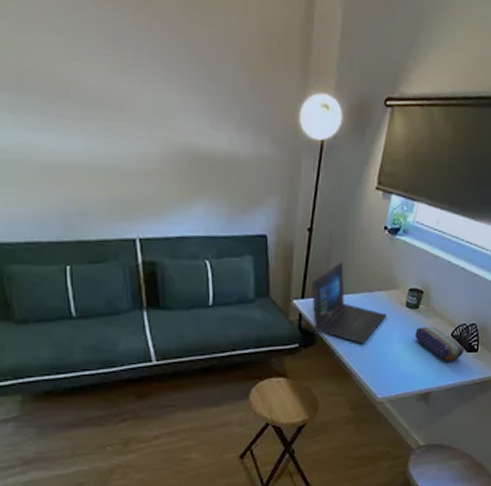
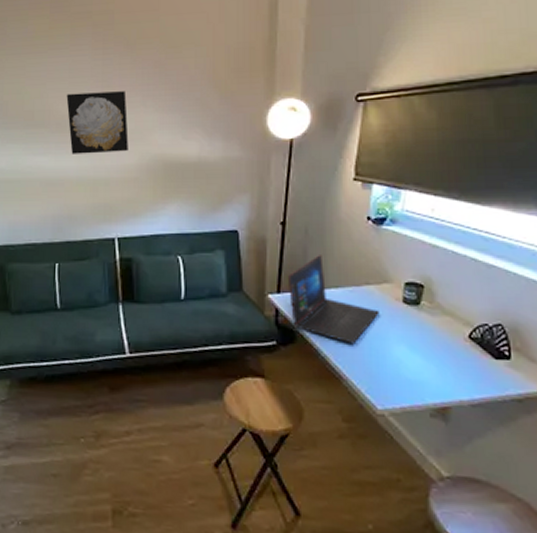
wall art: none [66,51,148,137] -> present [66,91,129,154]
pencil case: present [415,326,464,362] -> none [418,325,490,371]

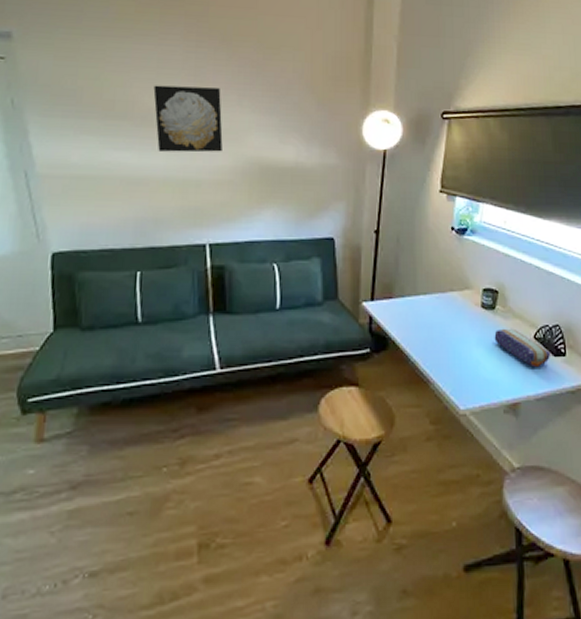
laptop: present [287,255,380,345] -> none [380,263,462,349]
pencil case: none [418,325,490,371] -> present [494,328,550,368]

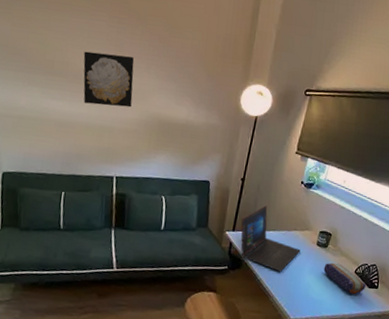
laptop: none [380,263,462,349] -> present [241,206,301,272]

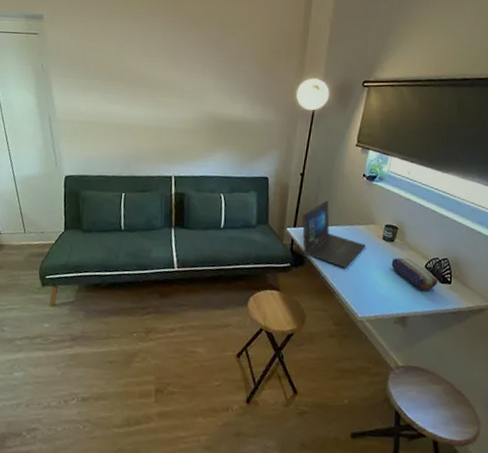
wall art: present [83,51,135,108] -> none [140,55,189,108]

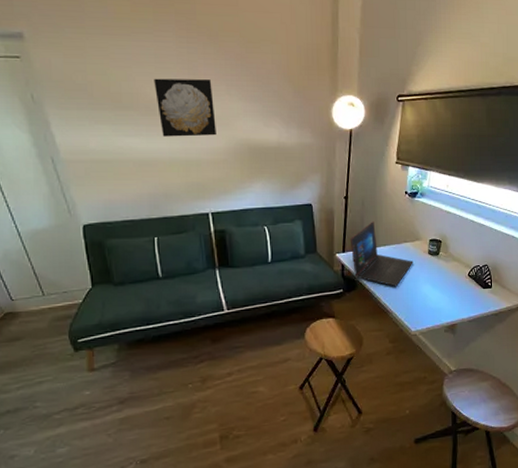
wall art: none [140,55,189,108] -> present [153,78,216,137]
pencil case: present [391,257,438,291] -> none [438,269,480,298]

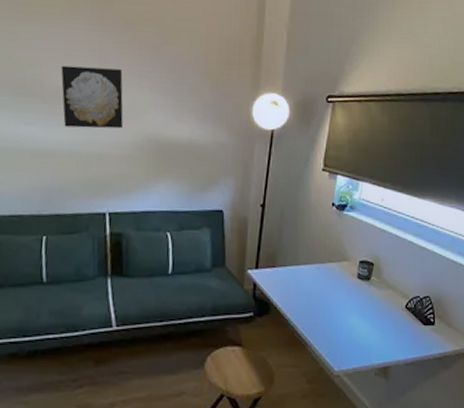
laptop: present [350,222,413,287] -> none [264,235,339,315]

